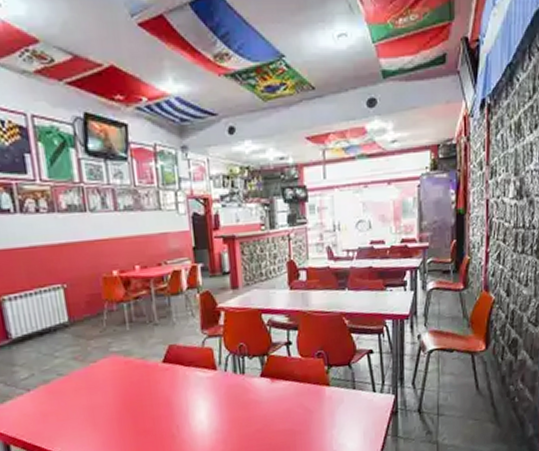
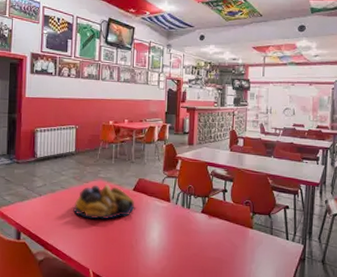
fruit bowl: none [81,359,169,411] -> present [73,184,135,220]

